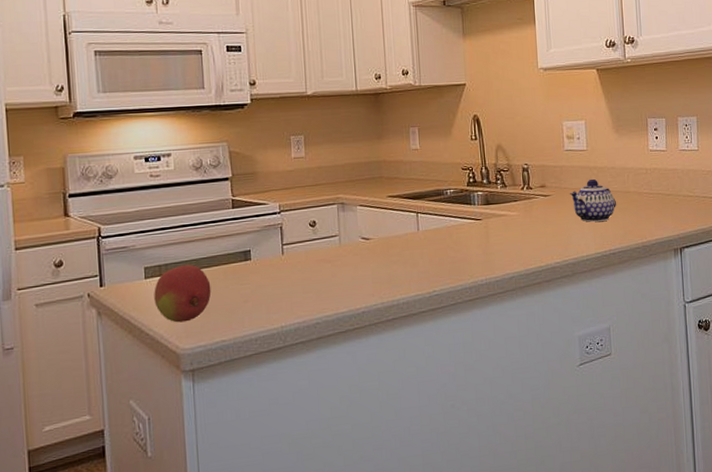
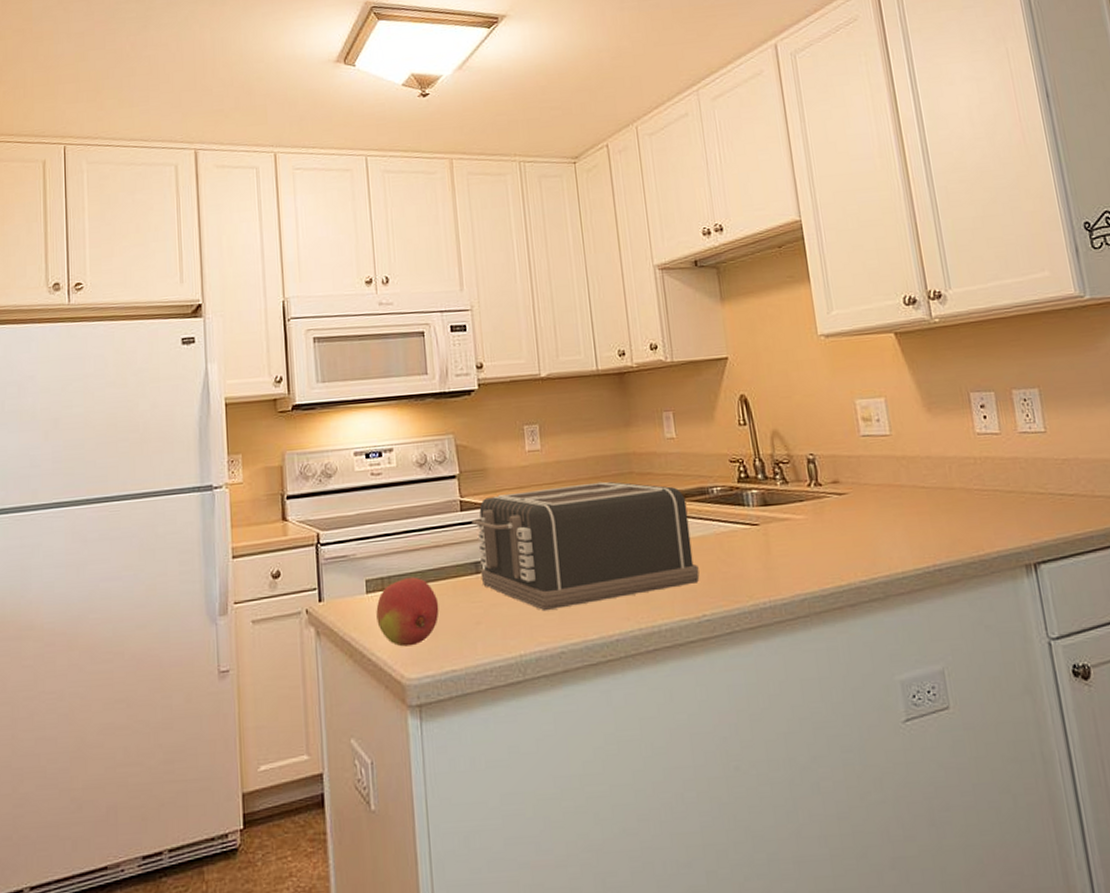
toaster: none [242,184,432,291] -> present [472,481,700,612]
teapot: present [570,179,617,223] -> none [872,471,938,529]

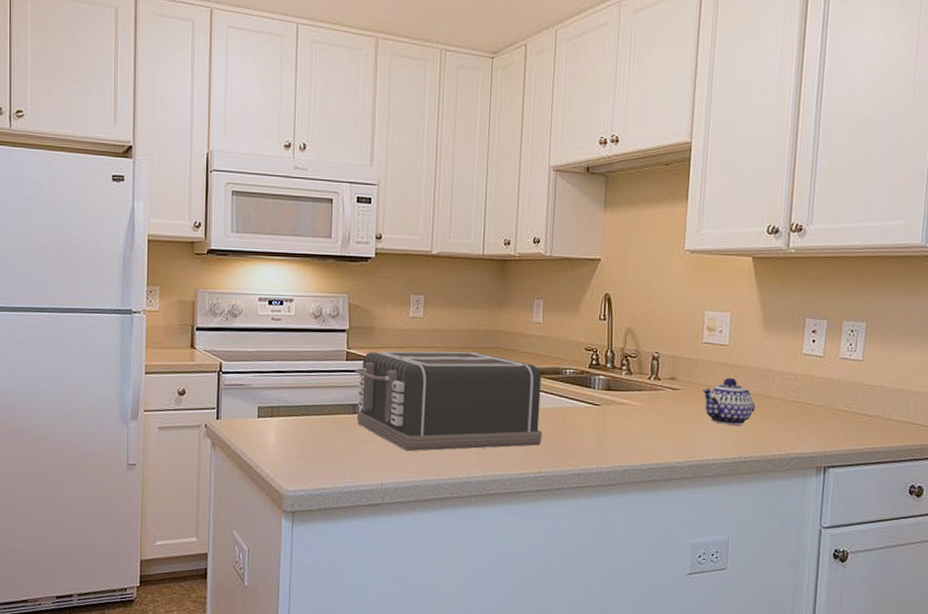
fruit: present [376,576,439,647] -> none [264,409,318,465]
teapot: none [872,471,938,529] -> present [702,377,756,426]

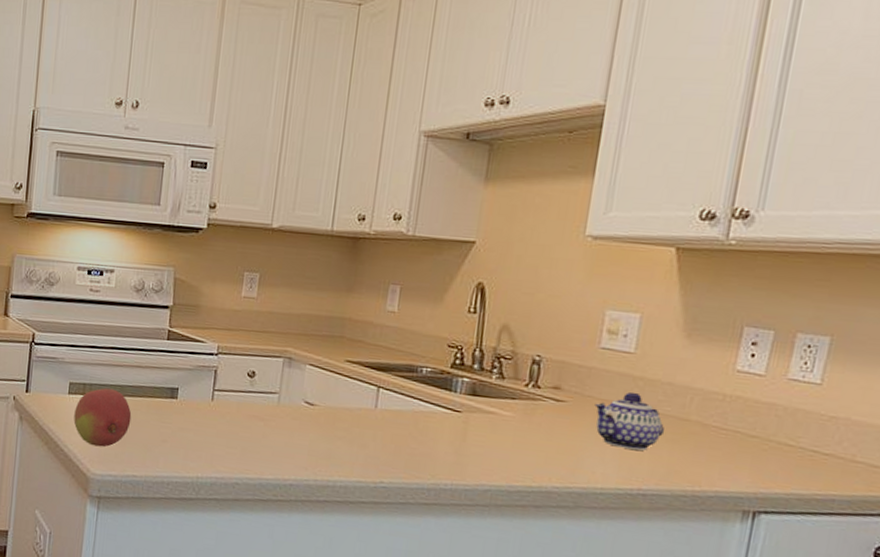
fruit: none [264,409,318,465] -> present [73,388,132,447]
toaster: present [354,351,542,452] -> none [174,332,392,452]

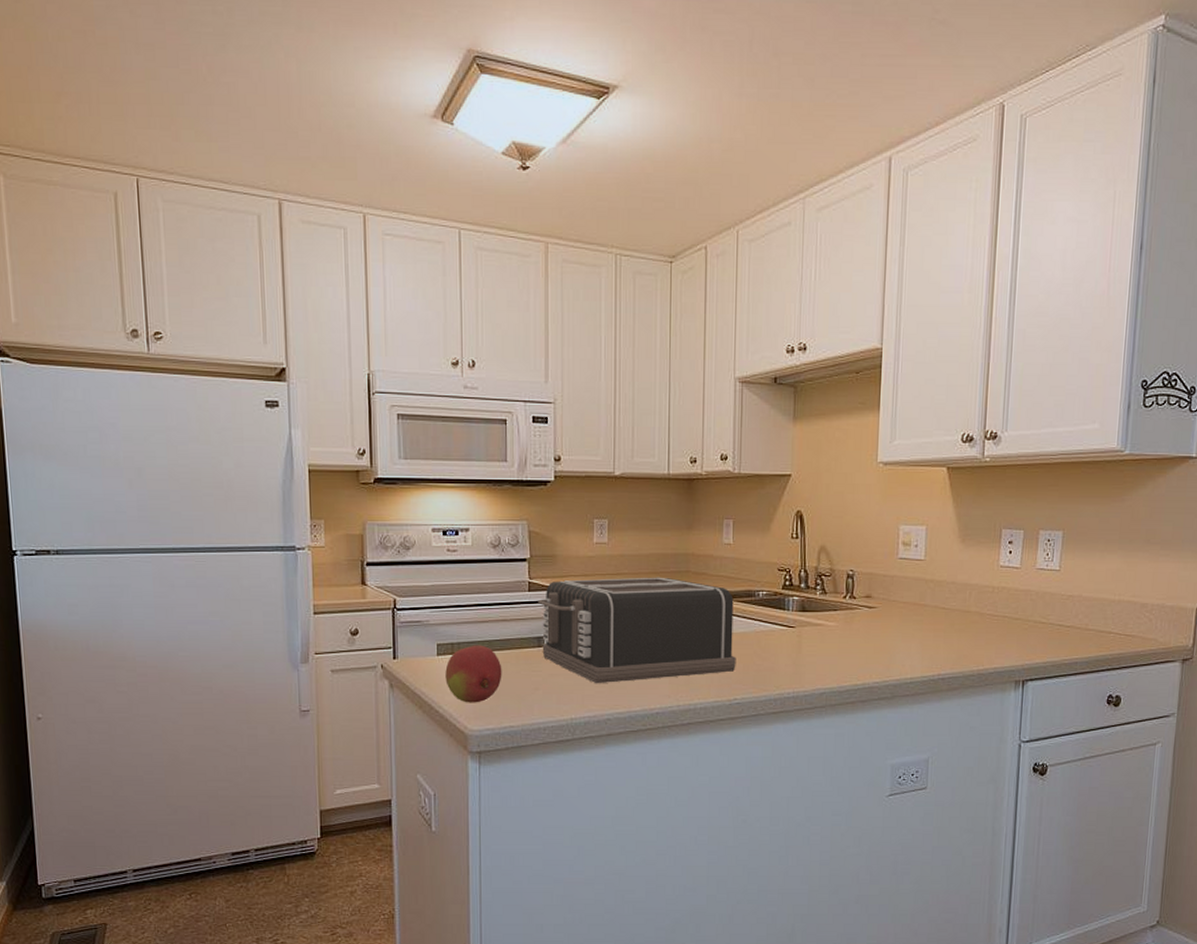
toaster: none [174,332,392,452] -> present [538,577,736,684]
teapot: present [595,391,665,451] -> none [899,593,953,643]

